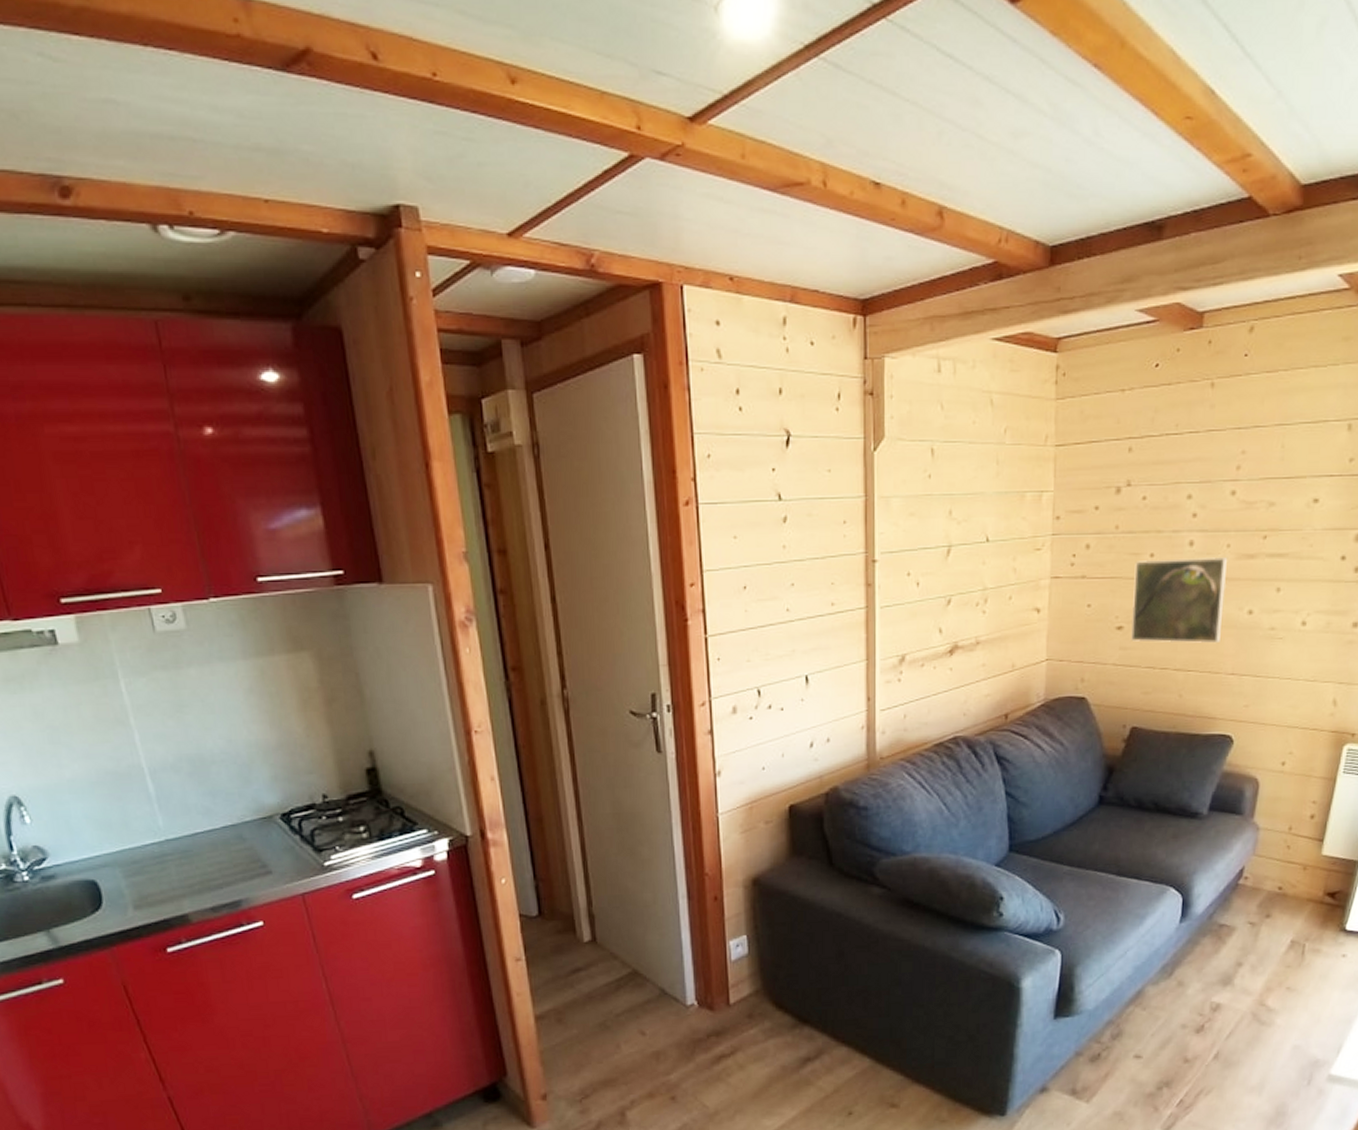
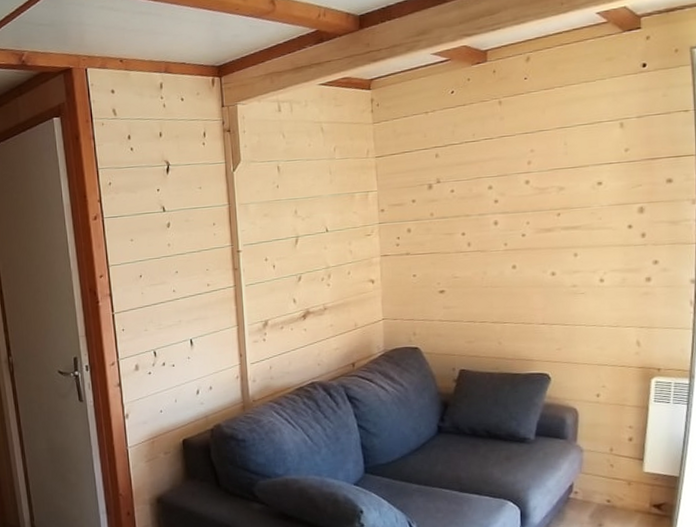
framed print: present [1130,557,1227,644] -> none [450,232,530,302]

